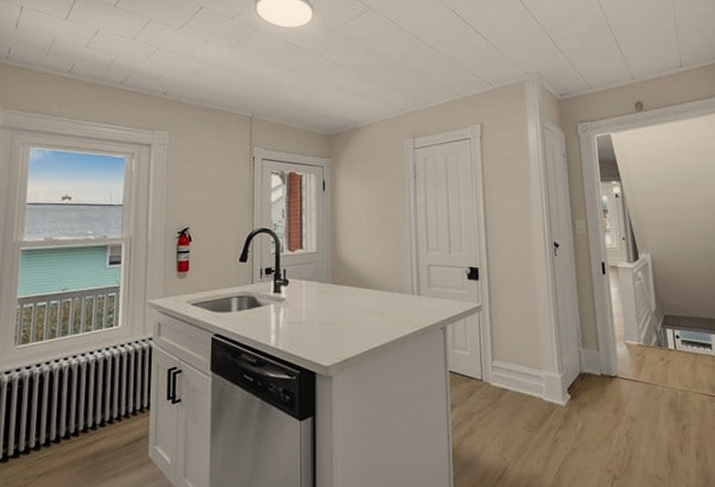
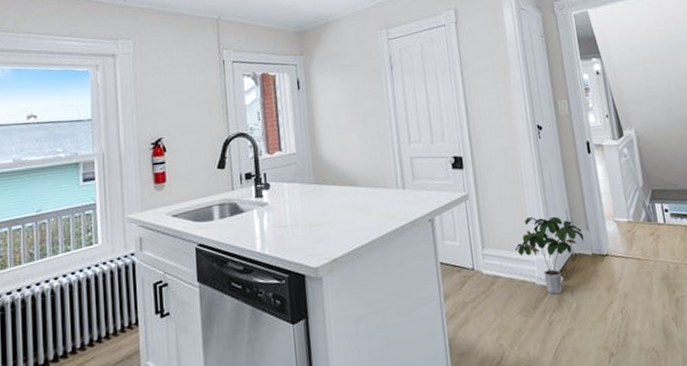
potted plant: none [525,332,594,412] -> present [515,216,585,294]

